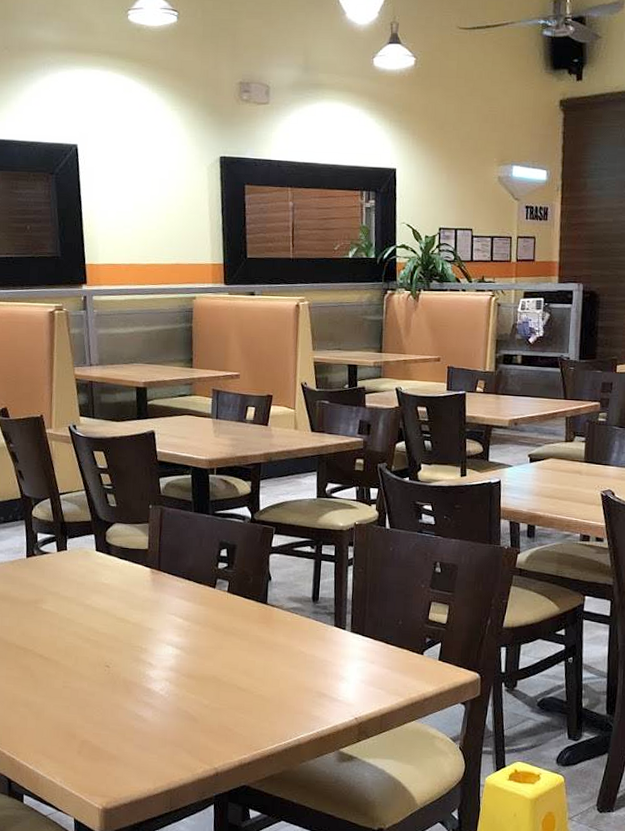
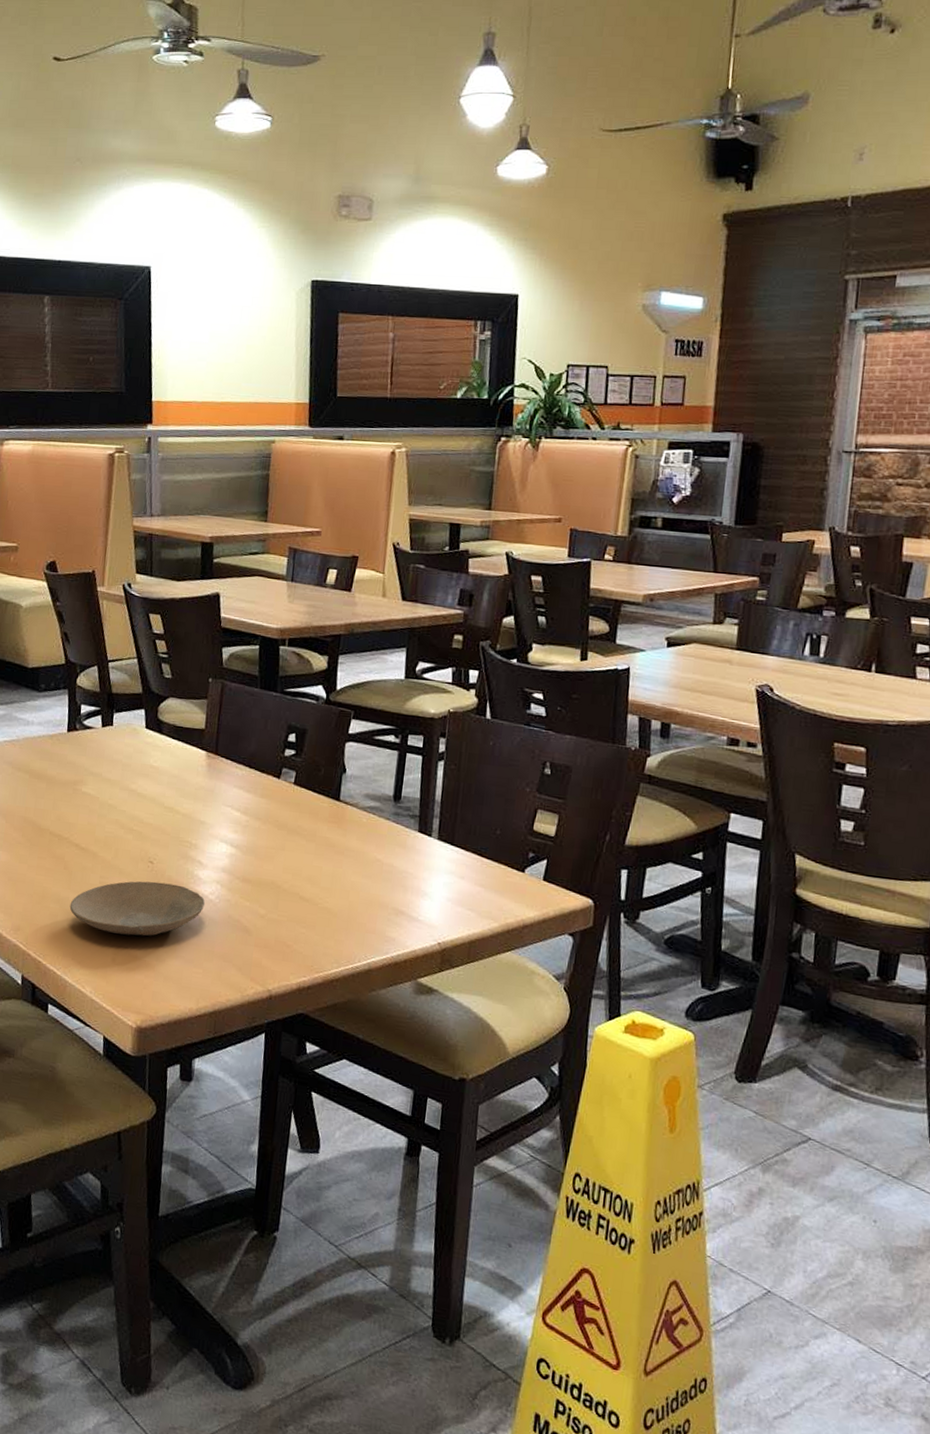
plate: none [37,683,157,731] -> present [69,881,206,936]

